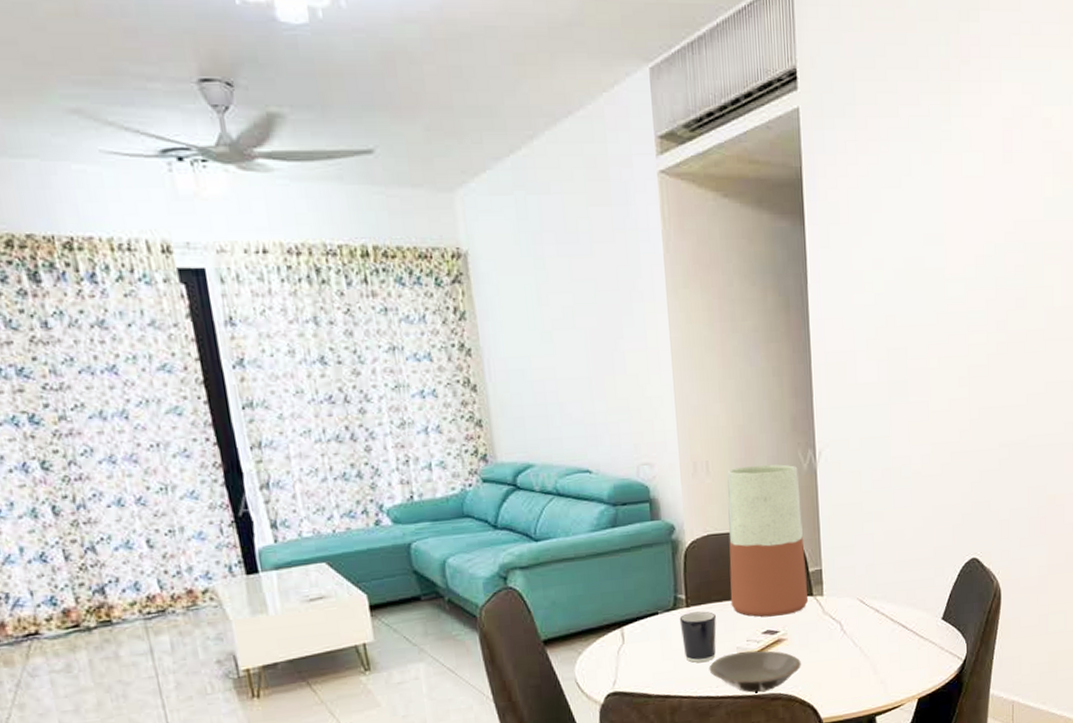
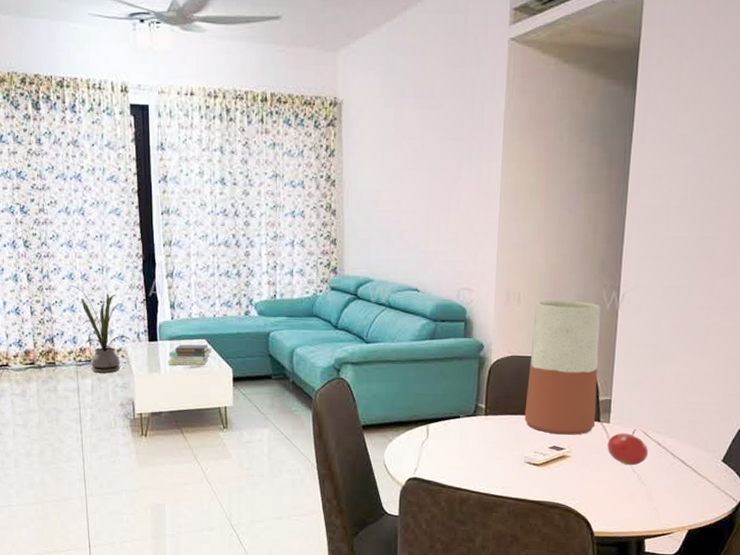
house plant: none [119,514,220,626] -> present [69,285,131,373]
books: none [276,568,336,602] -> present [168,344,211,366]
mug: present [679,611,717,663] -> none [477,420,509,465]
bowl: present [709,650,801,693] -> none [497,461,581,499]
fruit: none [824,599,868,639] -> present [607,430,649,466]

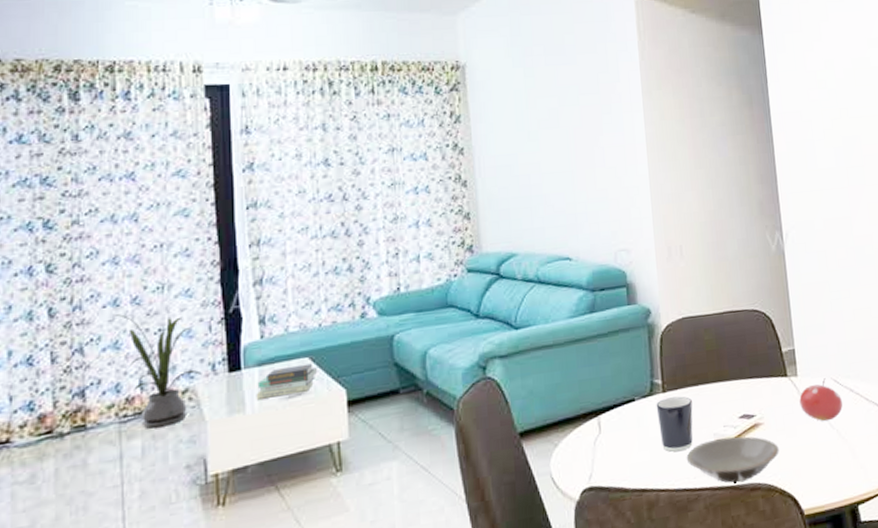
mug: none [477,420,509,465] -> present [656,396,693,452]
bowl: none [497,461,581,499] -> present [686,436,779,483]
vase: present [524,300,601,435] -> none [700,246,783,401]

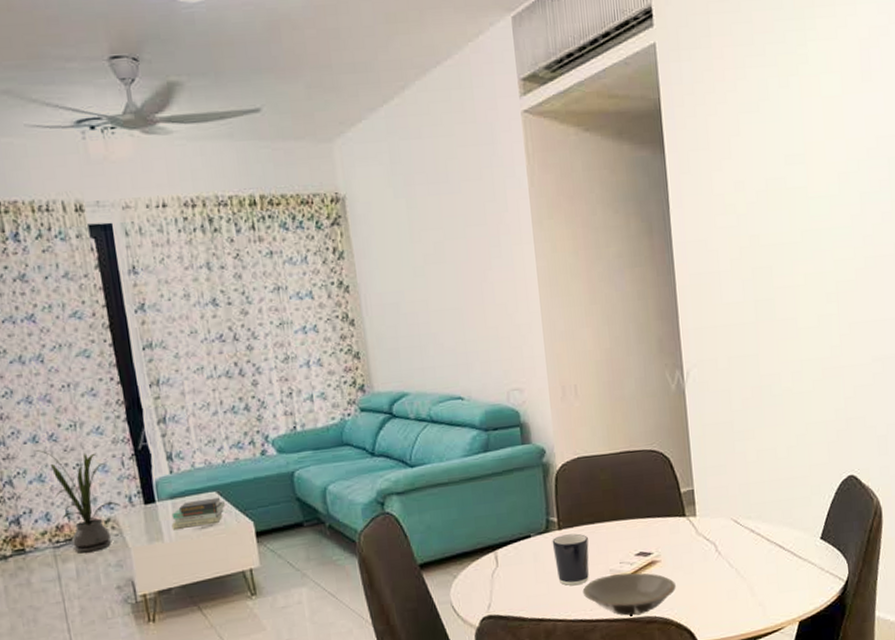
fruit: present [799,379,843,421] -> none [697,520,743,560]

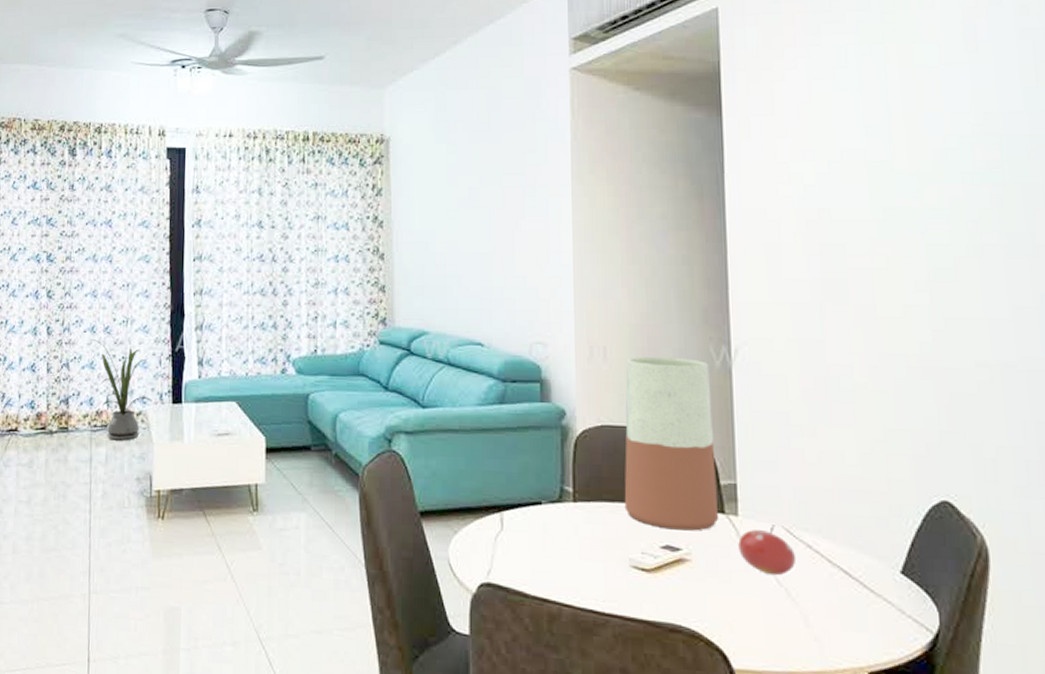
books: present [171,497,225,530] -> none [192,407,242,433]
mug: present [552,533,590,586] -> none [565,508,606,569]
bowl: present [582,572,676,616] -> none [595,565,708,619]
vase: none [596,385,681,539] -> present [624,356,718,531]
fruit: none [697,520,743,560] -> present [738,526,797,576]

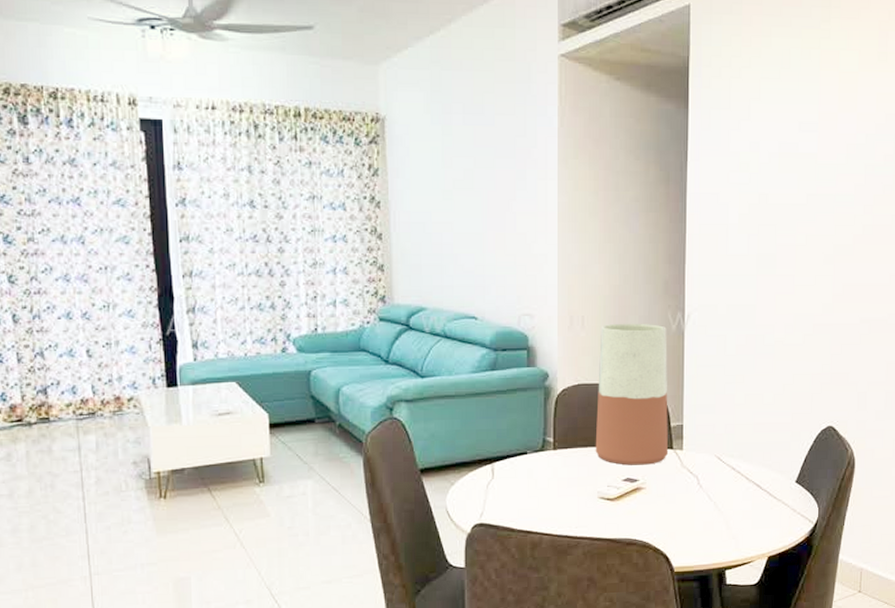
house plant: present [90,339,152,441] -> none [67,326,144,427]
fruit: present [738,526,797,576] -> none [682,456,724,494]

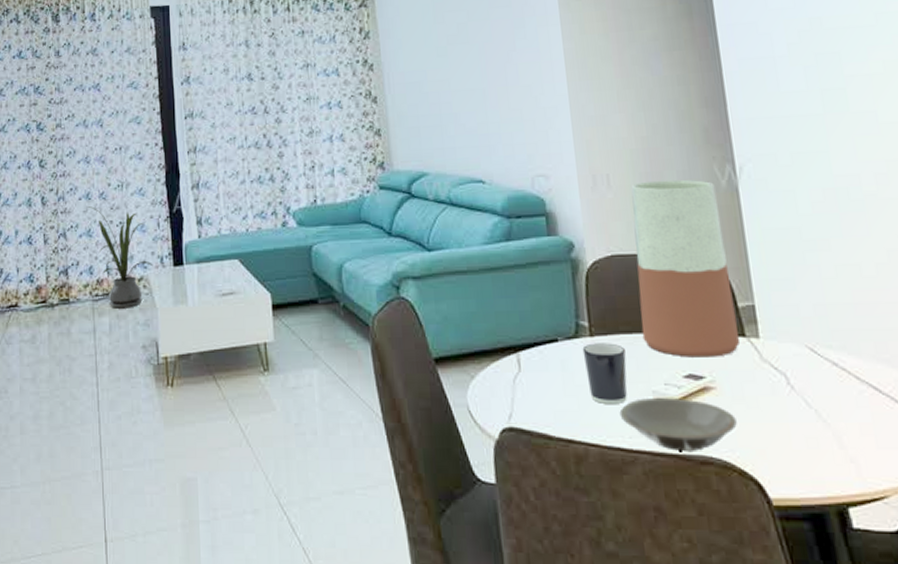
house plant: none [67,326,144,427] -> present [86,206,153,309]
mug: none [546,455,580,503] -> present [582,343,628,405]
bowl: none [570,496,657,536] -> present [619,398,737,451]

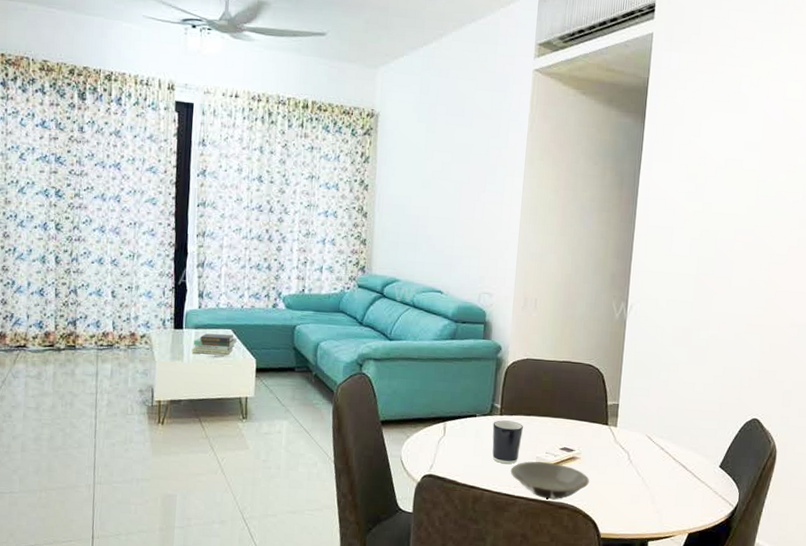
house plant: present [86,206,153,309] -> none [98,270,156,359]
books: none [196,265,245,294] -> present [191,333,237,355]
vase: present [631,179,739,358] -> none [537,307,610,437]

